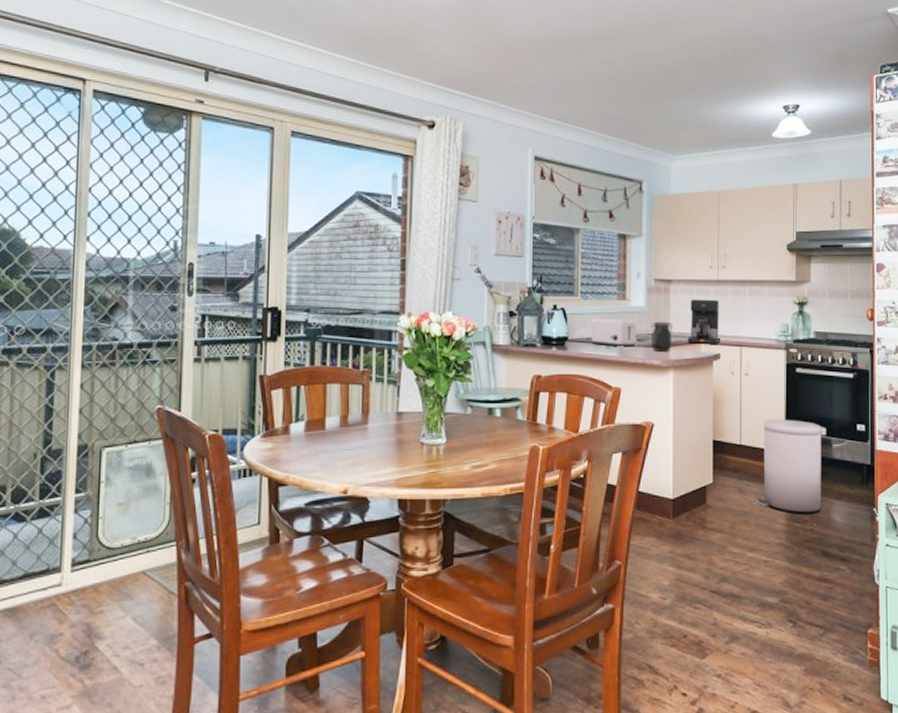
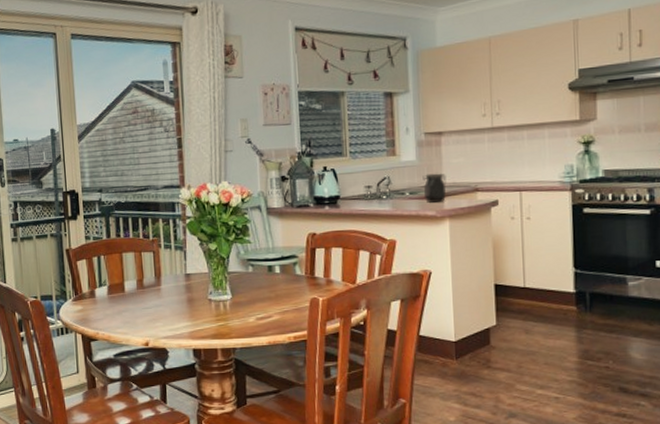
toaster: present [591,318,637,347] -> none [362,174,410,202]
coffee maker: present [687,299,720,345] -> none [462,147,498,193]
pedal bin: present [754,419,826,514] -> none [542,259,620,352]

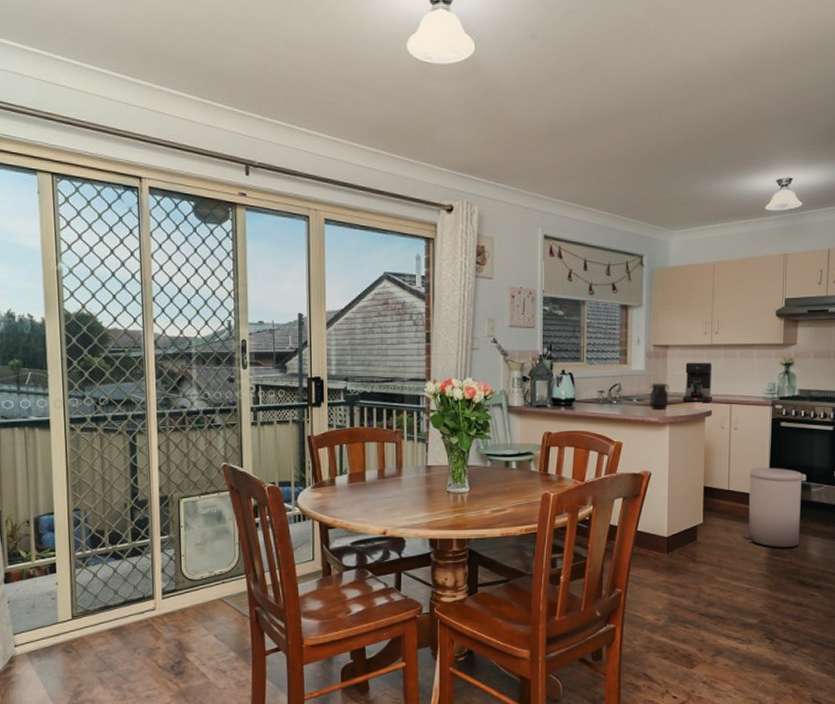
coffee maker: none [462,147,498,193] -> present [682,362,712,403]
pedal bin: none [542,259,620,352] -> present [739,467,806,549]

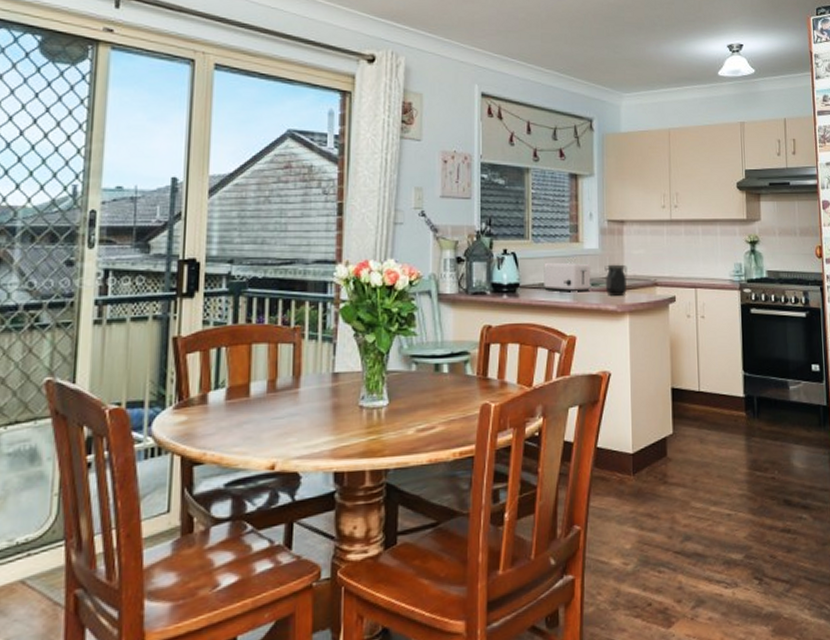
toaster: none [596,381,637,406] -> present [544,262,591,292]
coffee maker: present [682,362,712,403] -> none [642,240,675,288]
pedal bin: present [739,467,806,549] -> none [715,362,783,462]

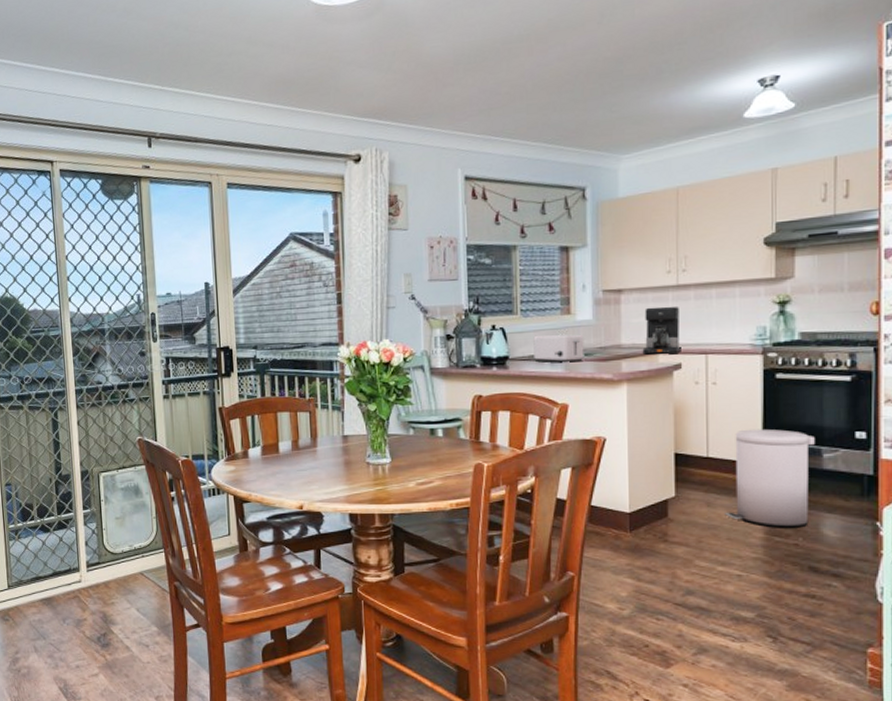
jar: present [604,264,627,296] -> none [599,333,625,365]
coffee maker: none [642,240,675,288] -> present [642,306,681,355]
pedal bin: none [715,362,783,462] -> present [725,428,815,528]

